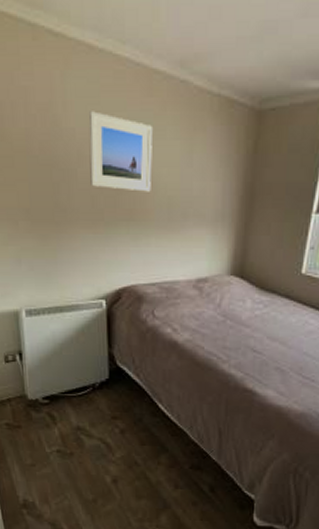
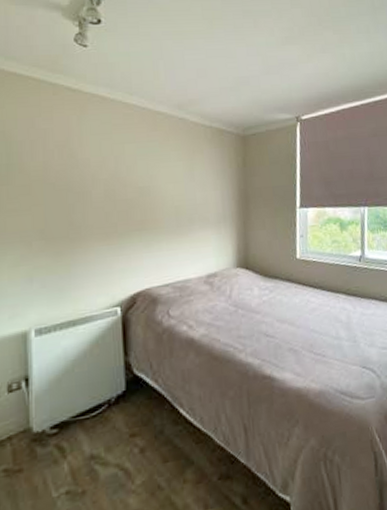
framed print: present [88,111,152,192] -> none [102,144,160,205]

